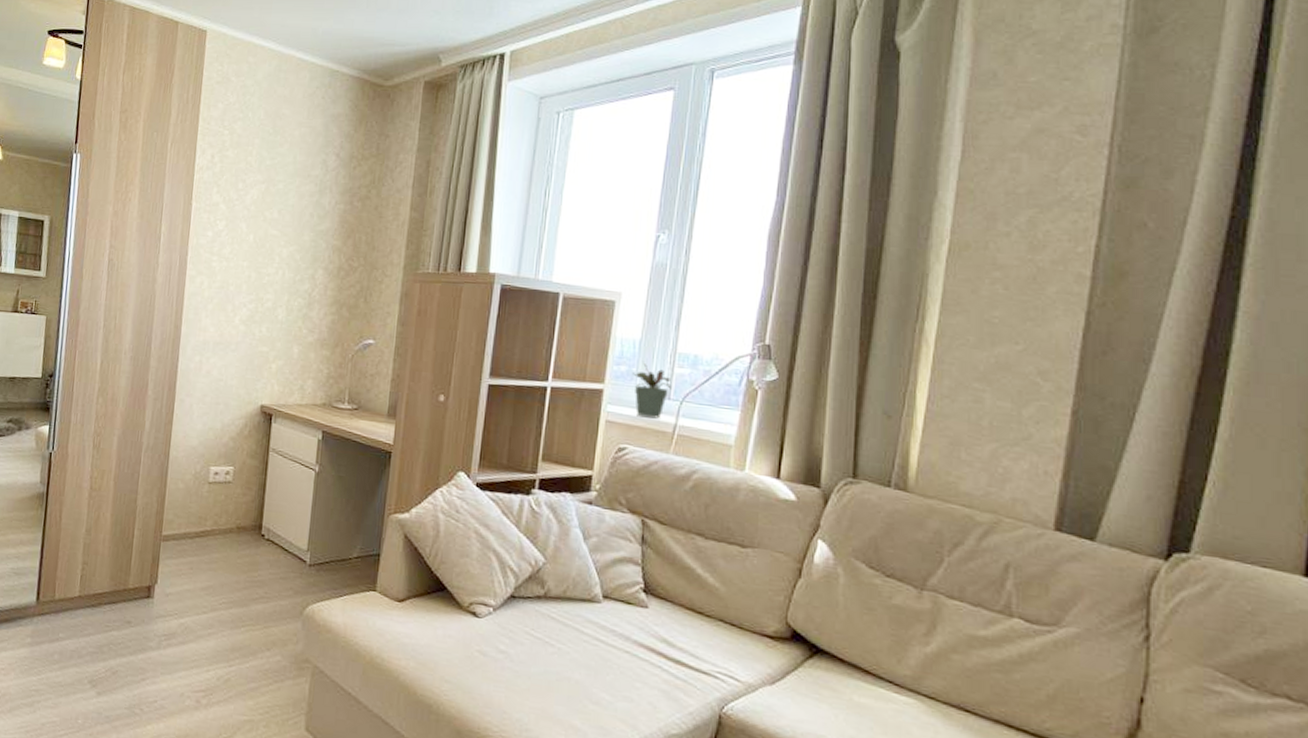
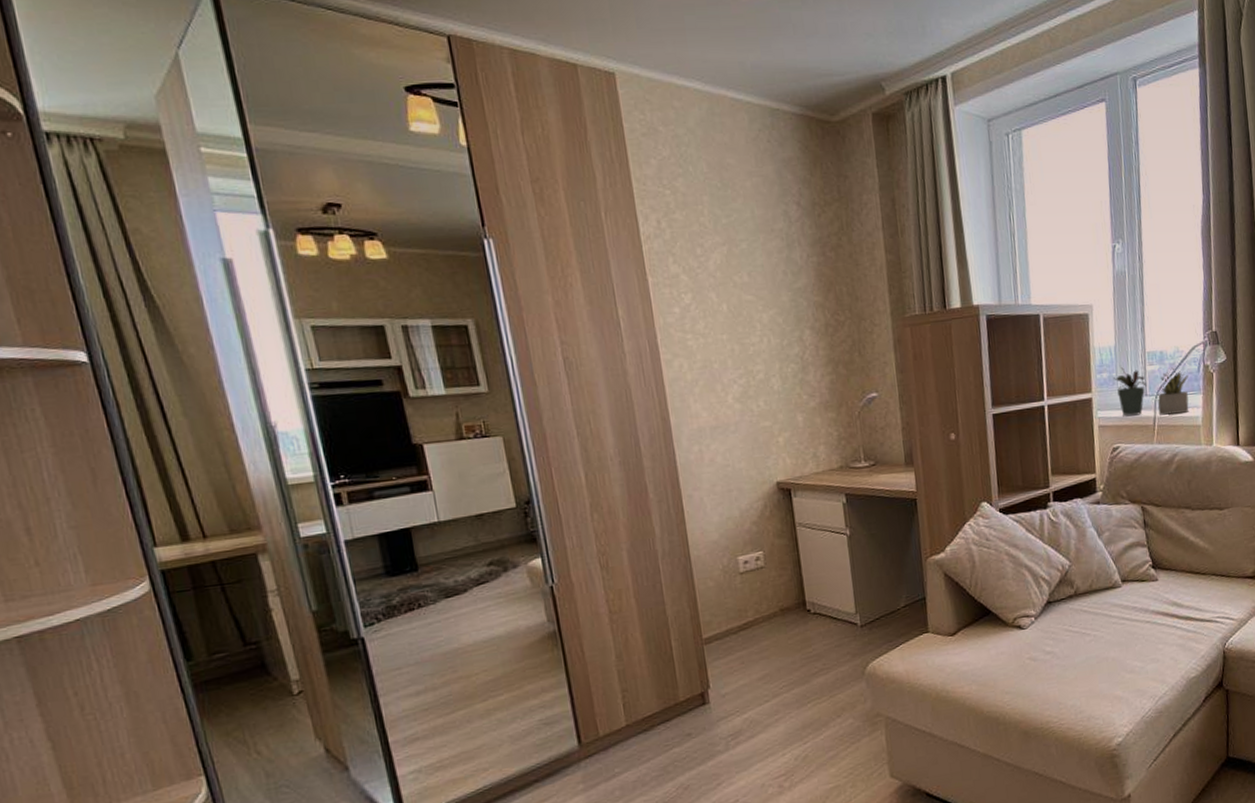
succulent plant: none [681,375,726,428] -> present [1157,367,1189,415]

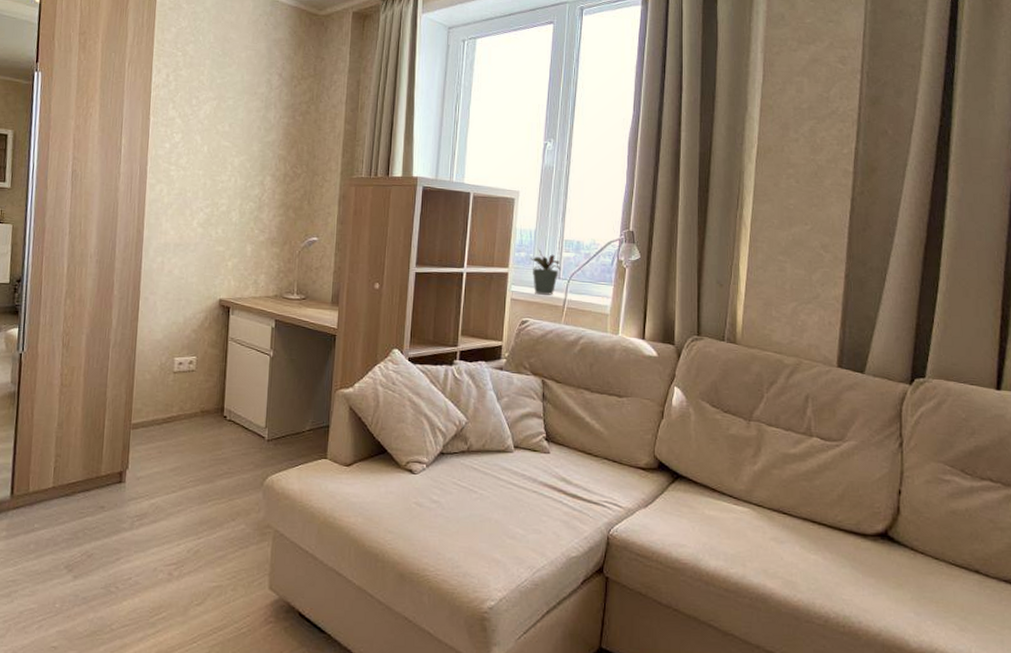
succulent plant: present [1157,367,1189,415] -> none [569,257,602,300]

